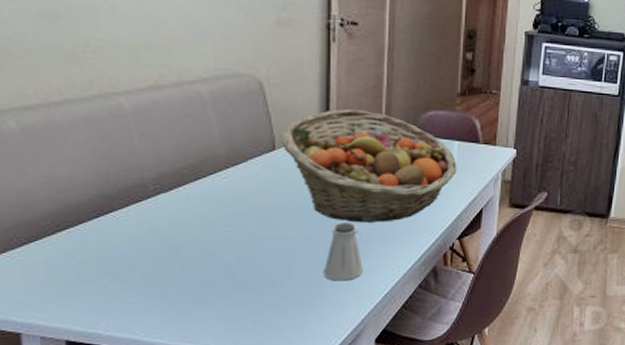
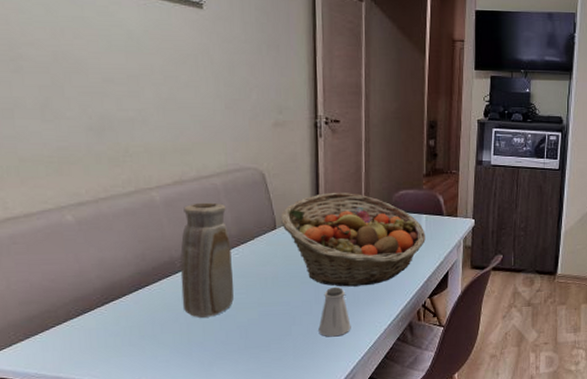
vase: none [154,113,221,253] -> present [180,202,234,318]

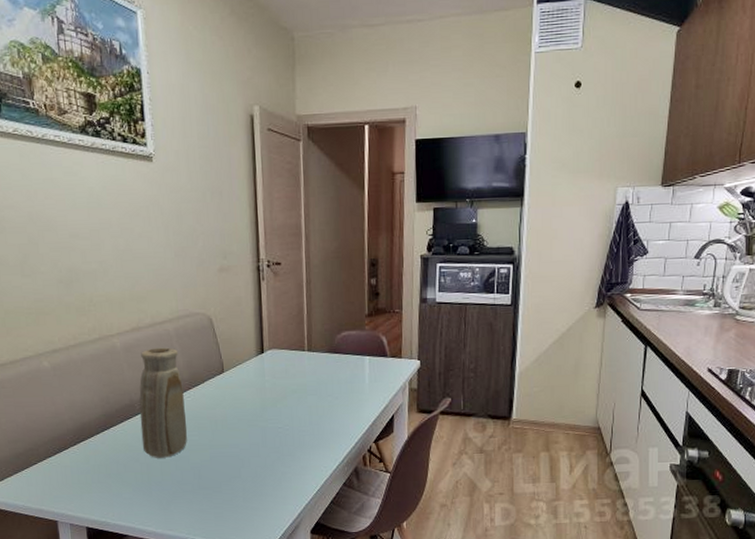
fruit basket: present [280,192,426,287] -> none [227,335,369,430]
saltshaker: present [318,287,351,337] -> none [266,431,298,480]

